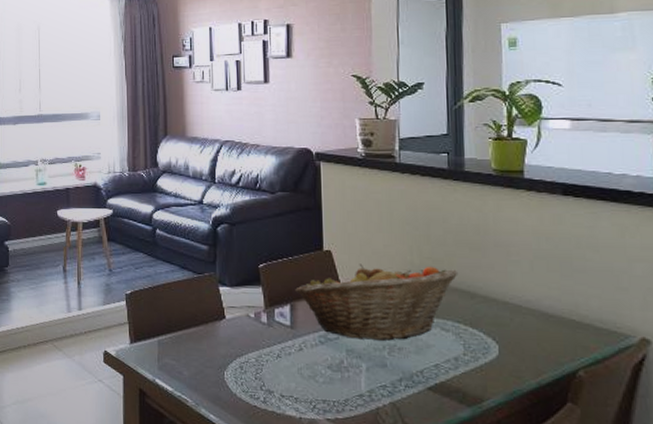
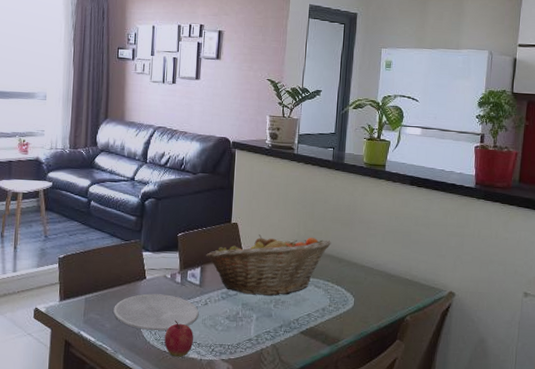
plate: none [191,336,293,381] -> present [113,293,199,331]
apple: none [253,368,289,414] -> present [164,320,193,357]

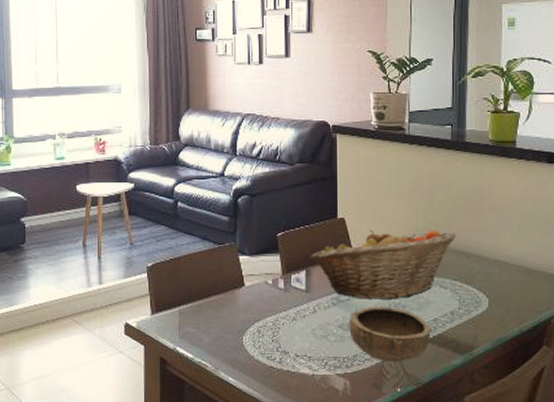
plate: present [113,293,199,331] -> none [211,302,307,344]
apple: present [164,320,193,357] -> none [270,331,303,373]
bowl: none [235,301,306,351] -> present [349,306,432,363]

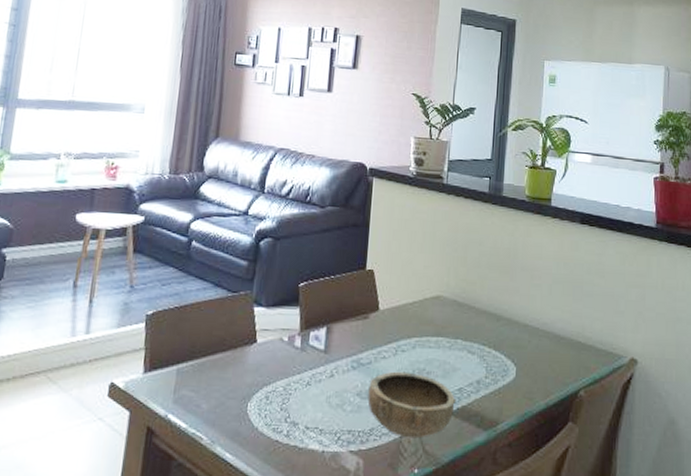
fruit basket: present [311,229,457,300] -> none [333,284,488,365]

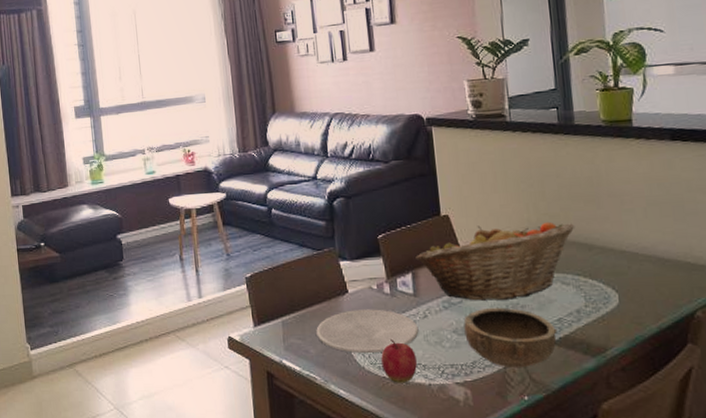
plate: none [213,362,323,413] -> present [316,309,419,354]
apple: none [277,397,315,449] -> present [381,338,417,383]
fruit basket: none [333,284,488,365] -> present [415,221,575,301]

